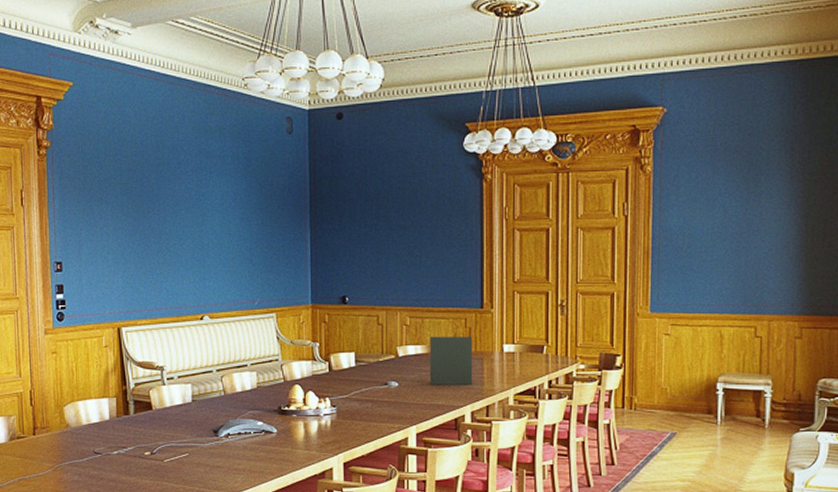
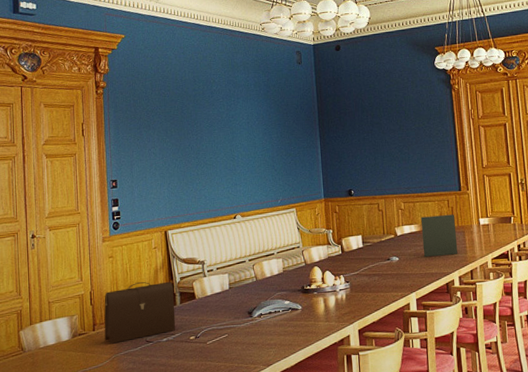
briefcase: none [46,384,129,452] -> present [104,281,176,344]

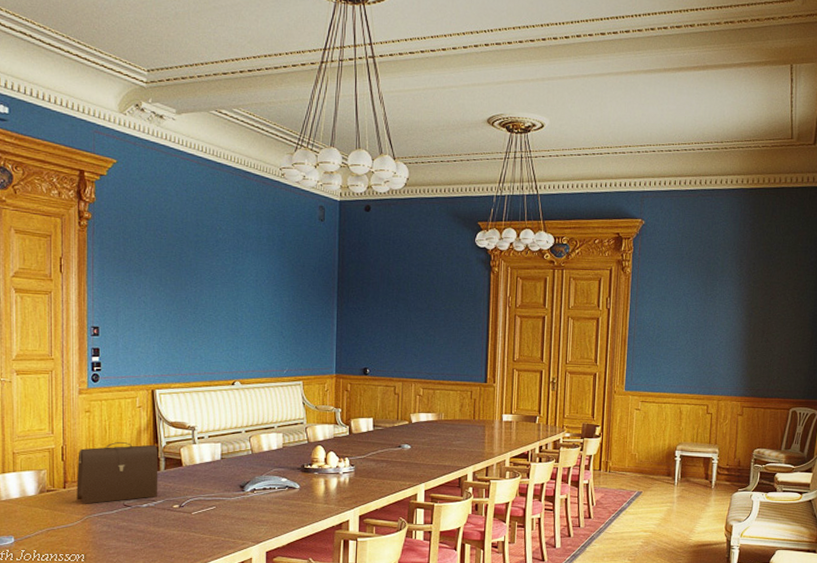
binder: present [420,214,458,257] -> none [438,406,477,449]

